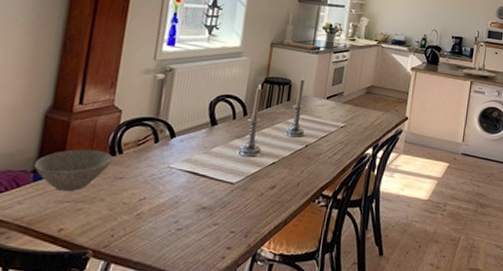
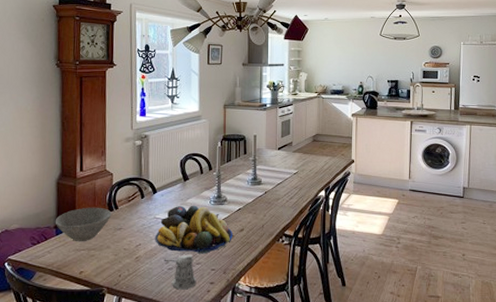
fruit bowl: none [165,154,262,213] -> present [155,205,232,254]
pepper shaker: none [172,214,211,255] -> present [164,255,197,290]

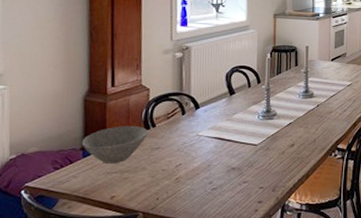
fruit bowl: present [155,205,232,254] -> none [197,120,282,172]
pepper shaker: present [164,255,197,290] -> none [207,174,243,211]

